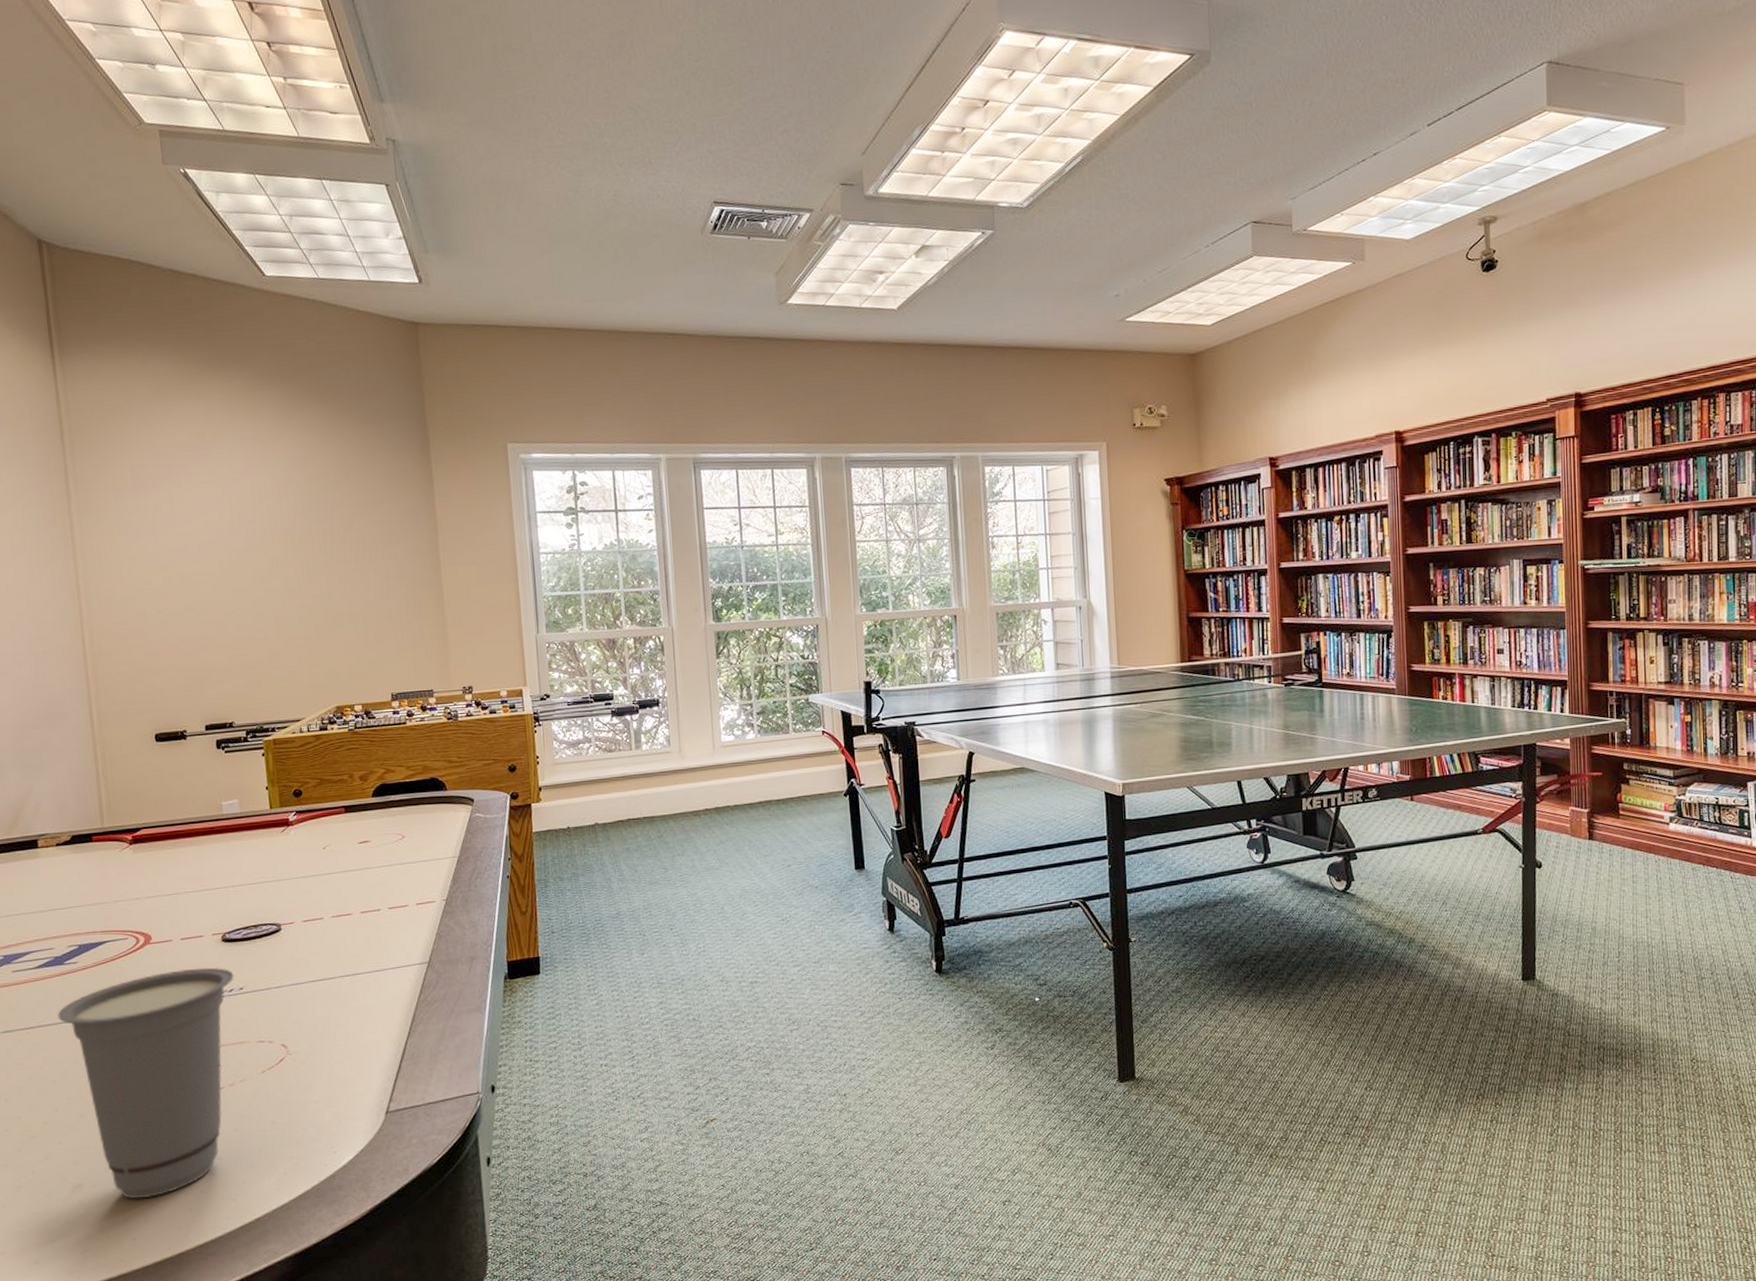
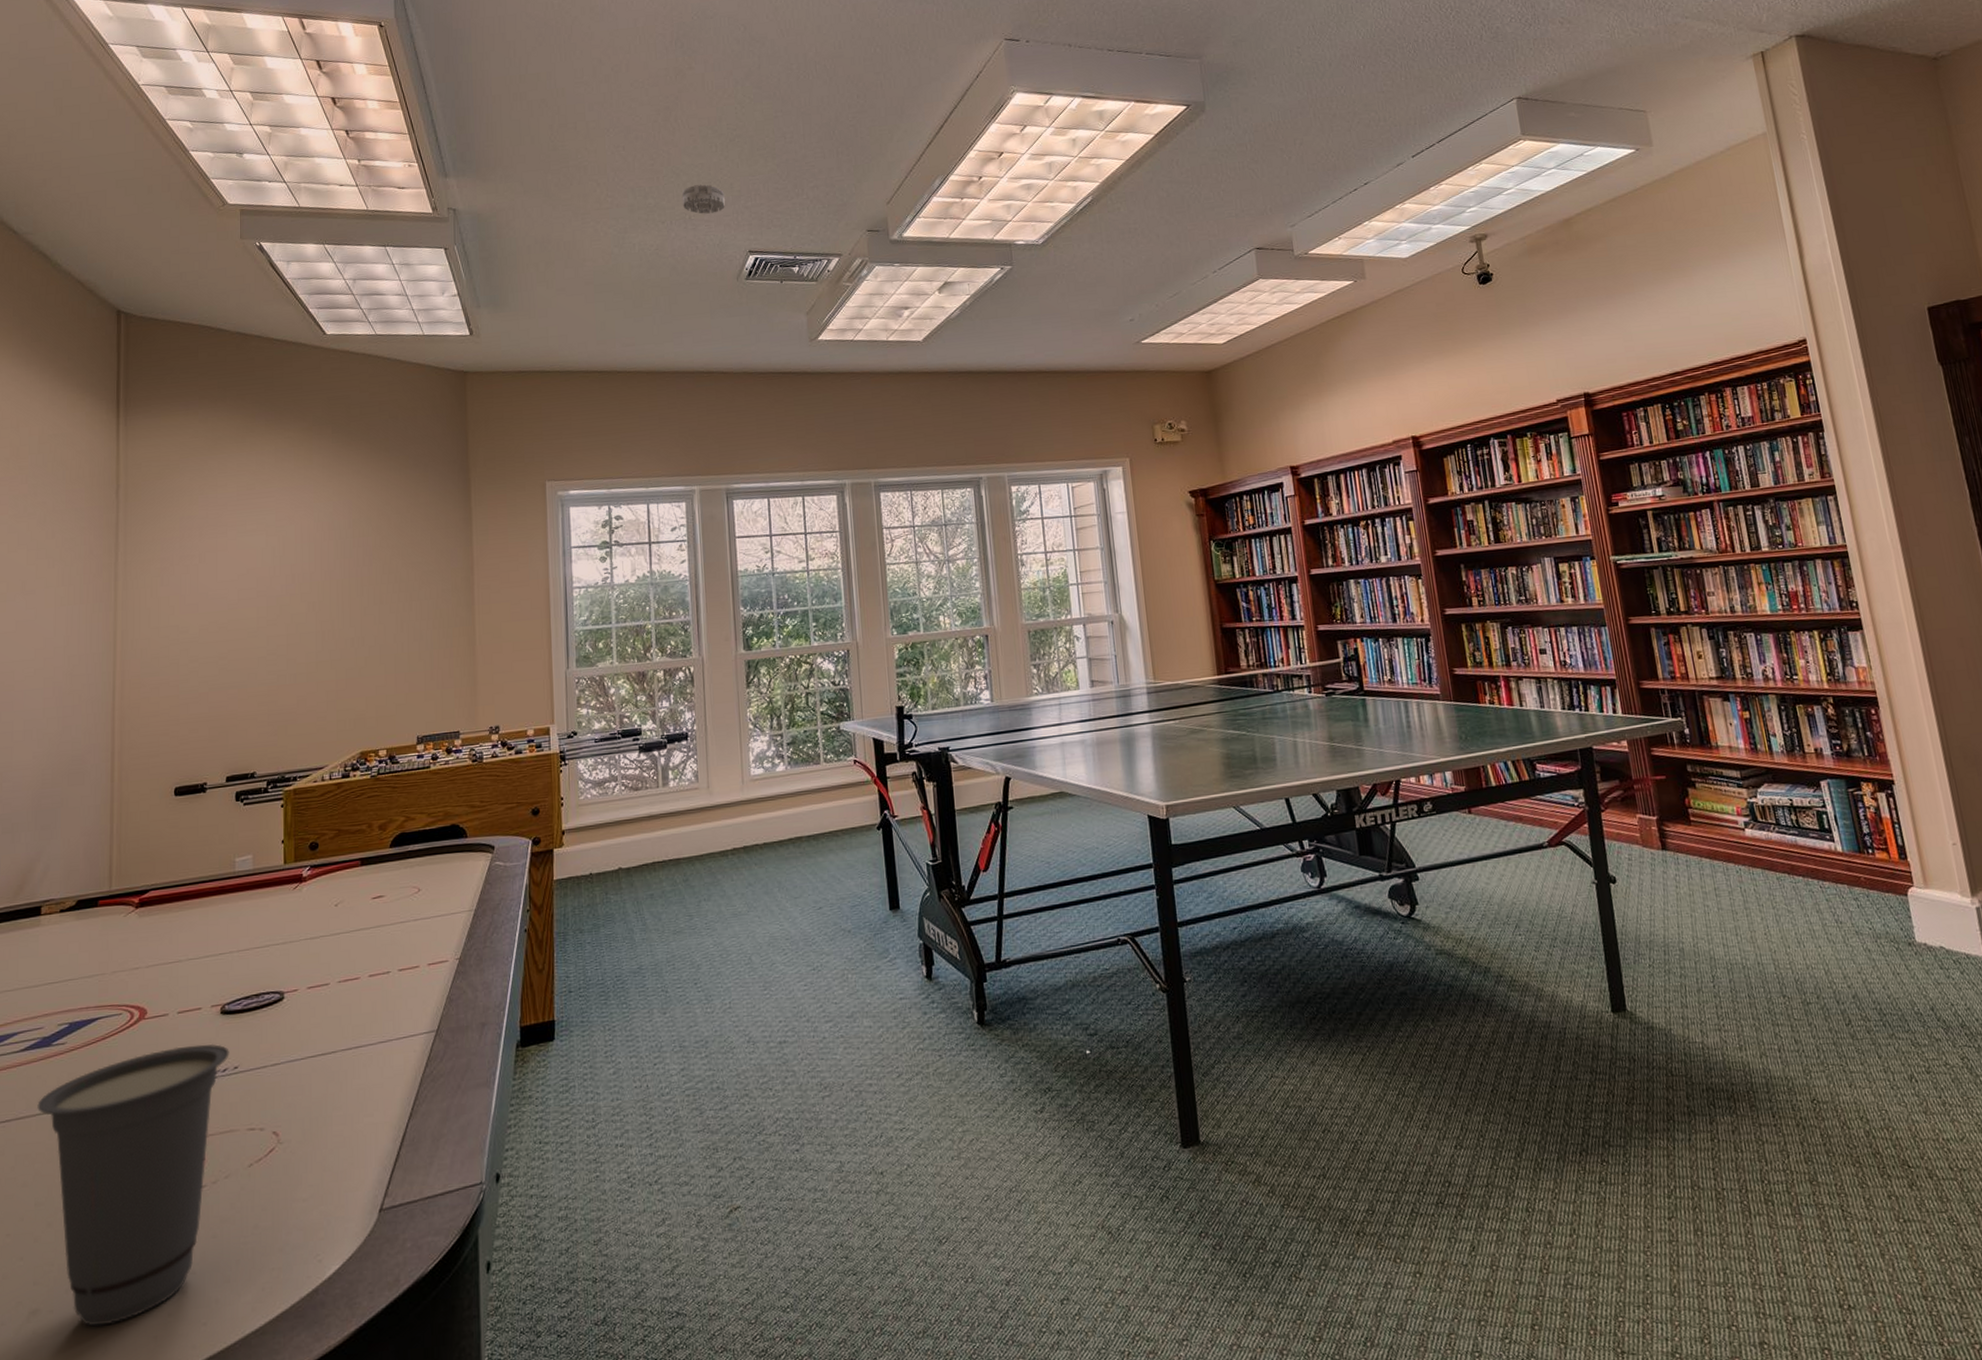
smoke detector: none [640,123,687,158] -> present [681,184,725,214]

